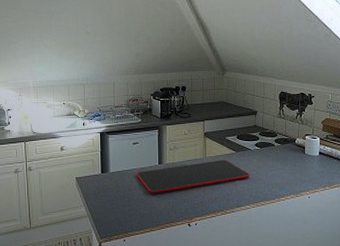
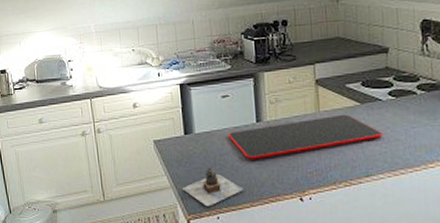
teapot: none [97,200,146,232] -> present [182,168,244,207]

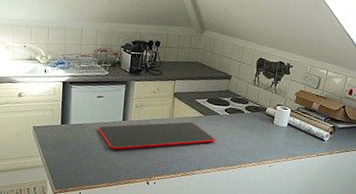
teapot: present [182,168,244,207] -> none [53,153,104,184]

